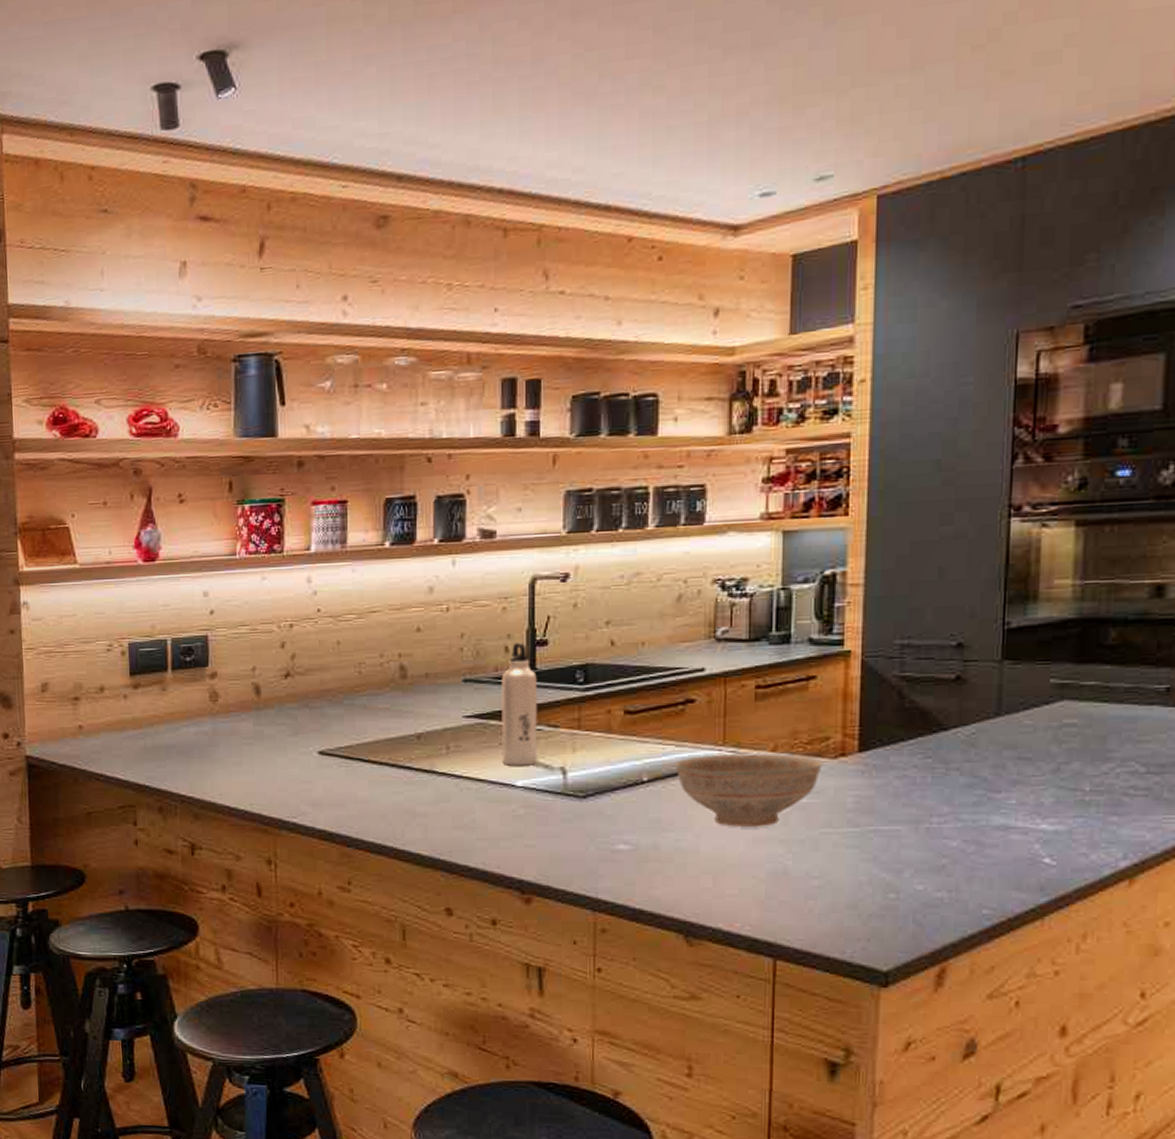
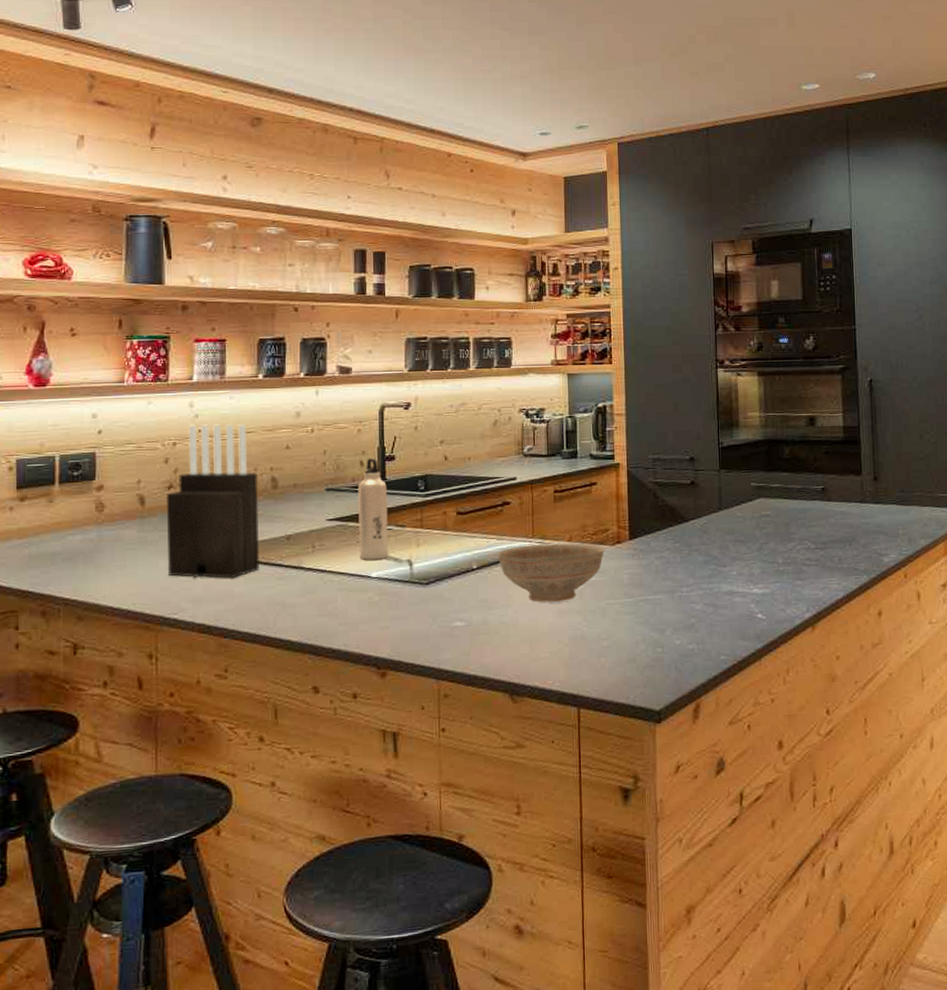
knife block: none [282,602,386,780] -> present [166,424,260,578]

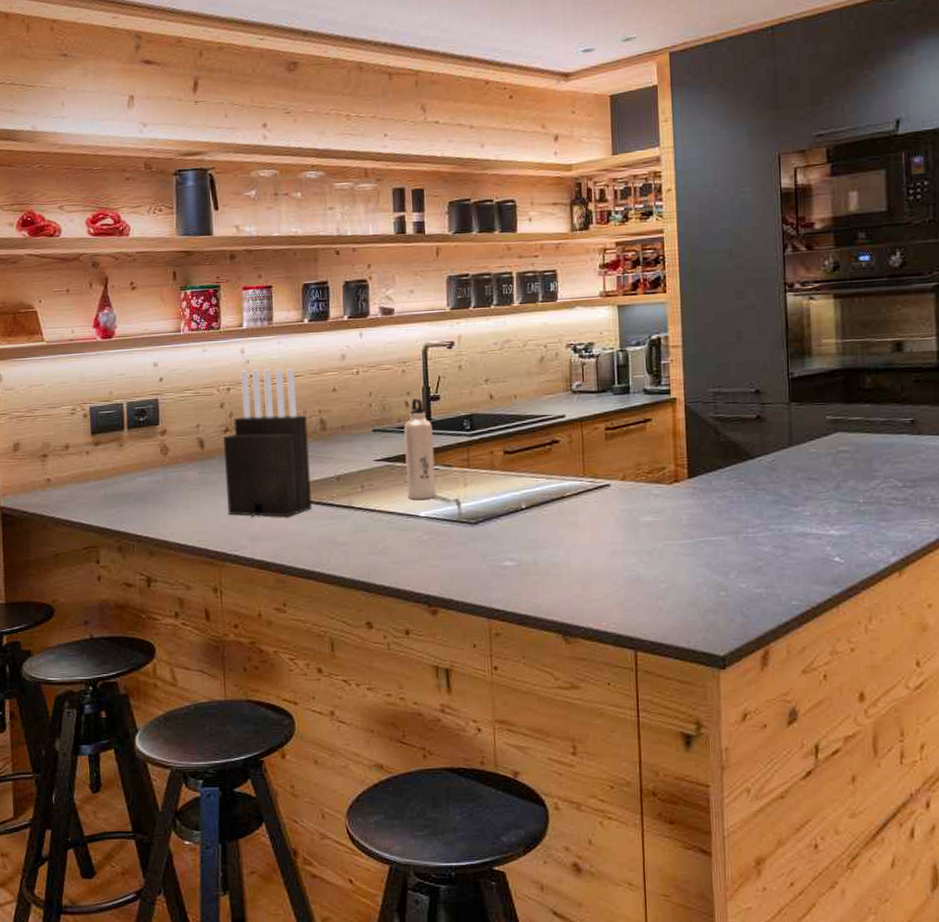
decorative bowl: present [497,543,606,602] -> none [546,482,663,543]

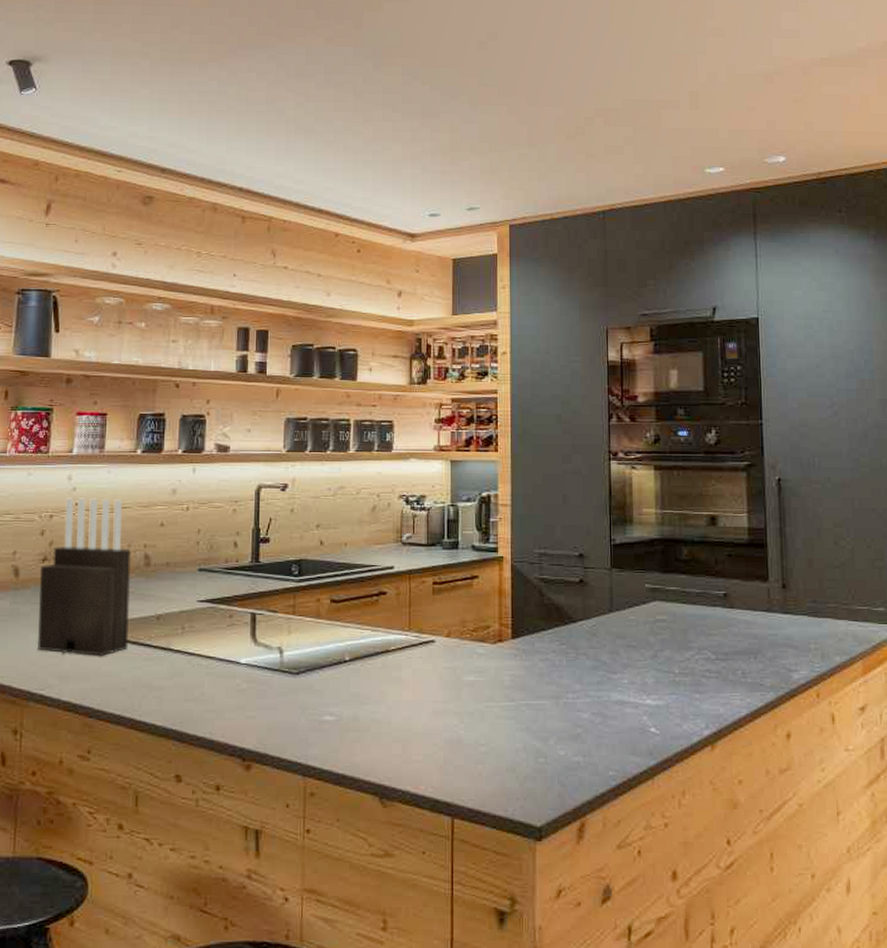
water bottle: present [404,398,436,500] -> none [229,539,260,645]

